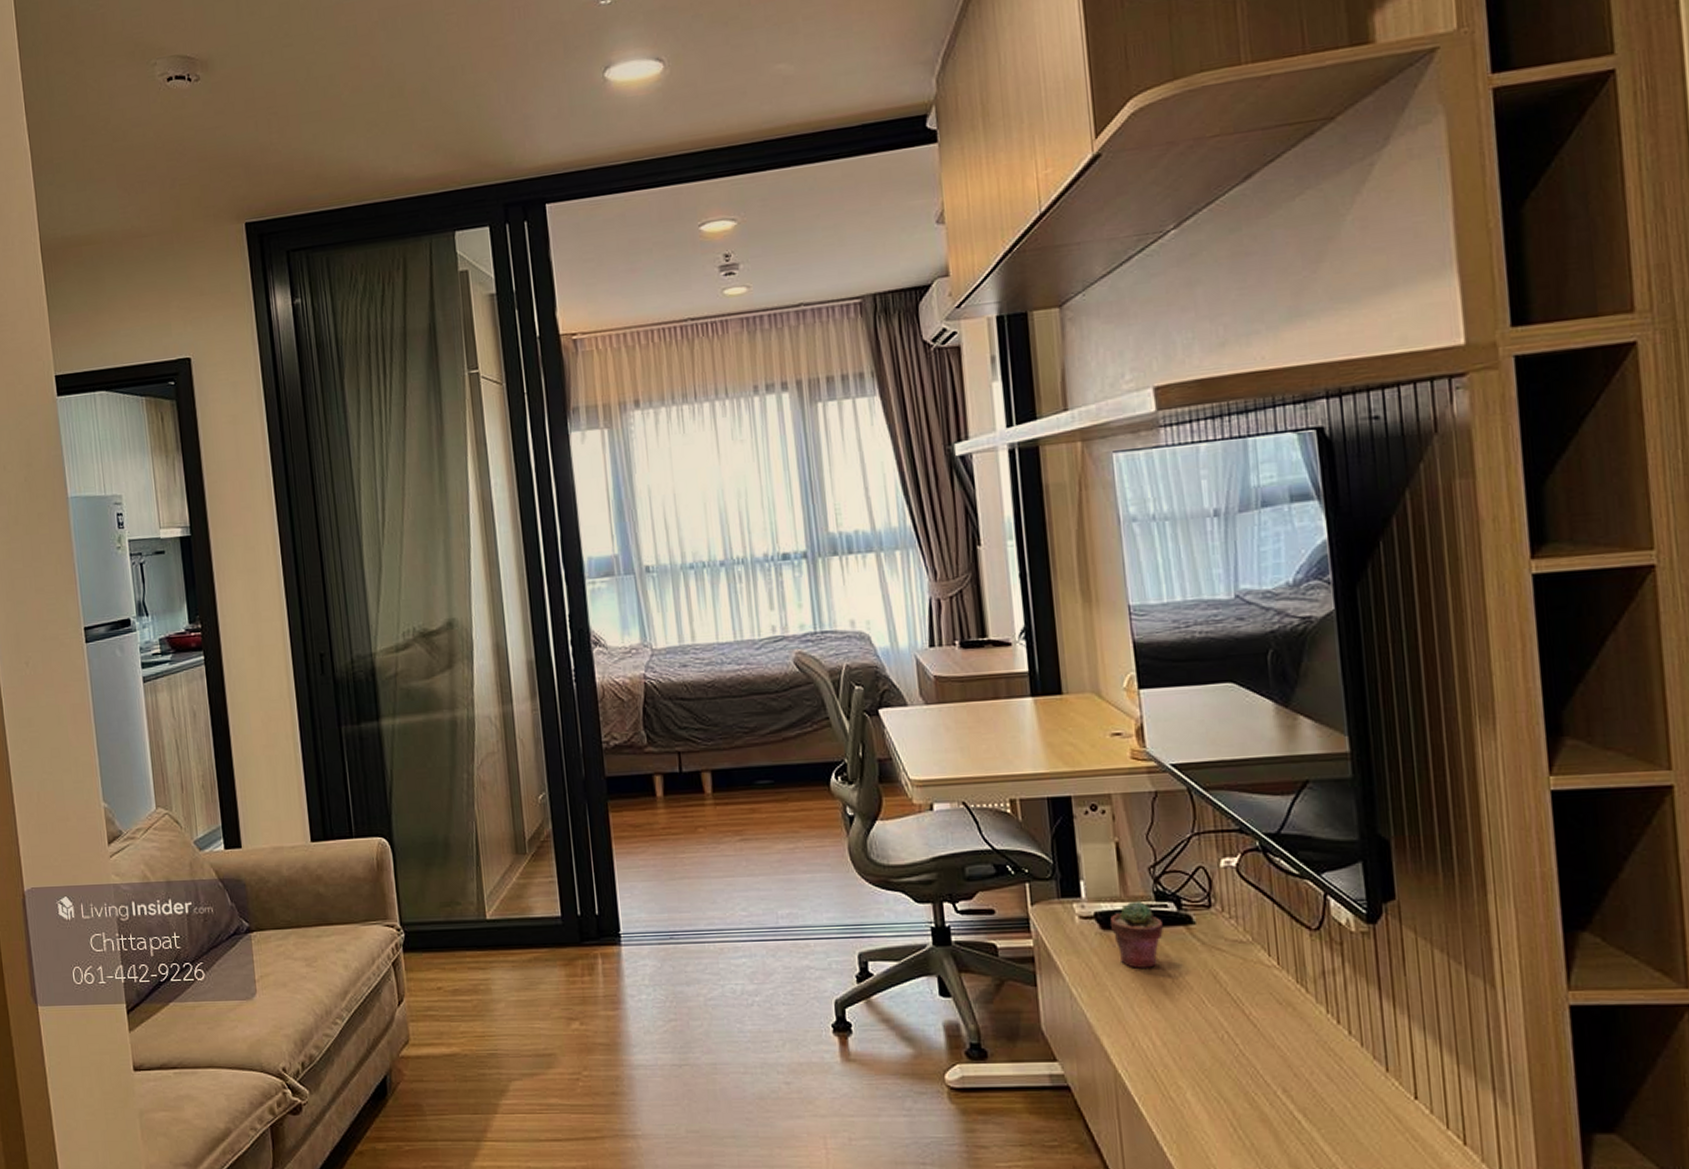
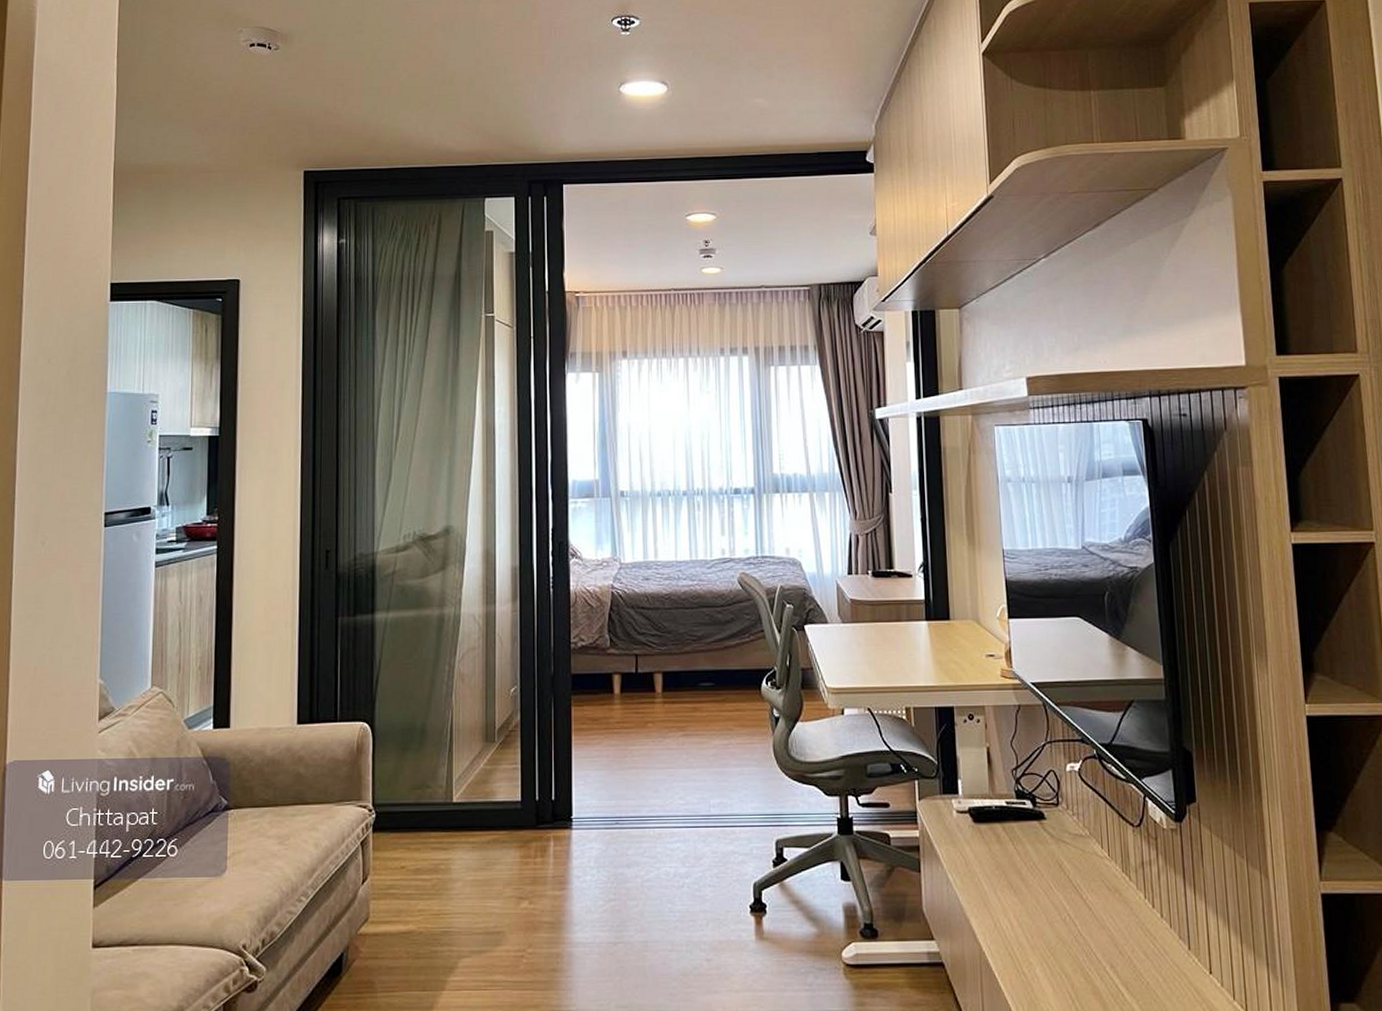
potted succulent: present [1110,900,1163,968] -> none [981,798,1022,858]

